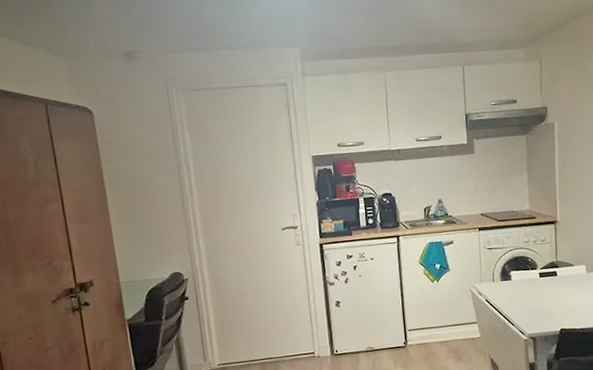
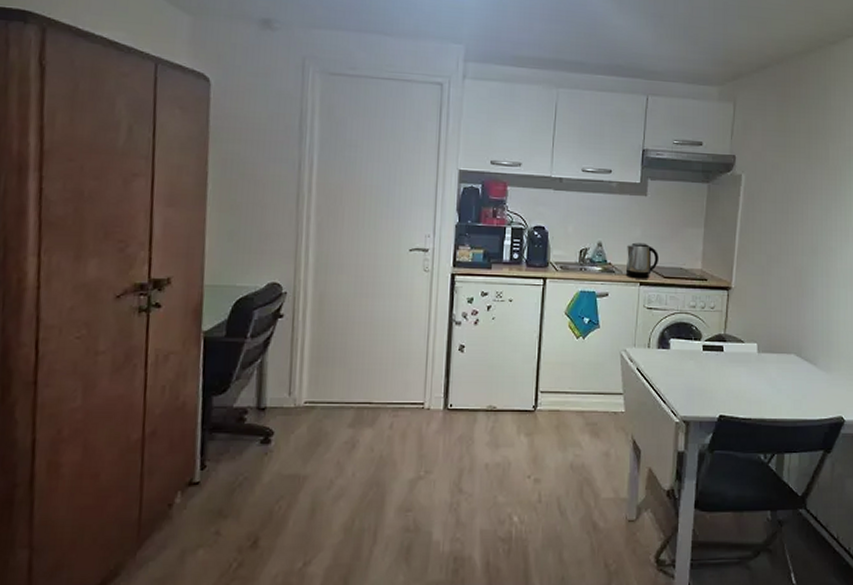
kettle: none [463,194,492,226] -> present [625,242,658,279]

